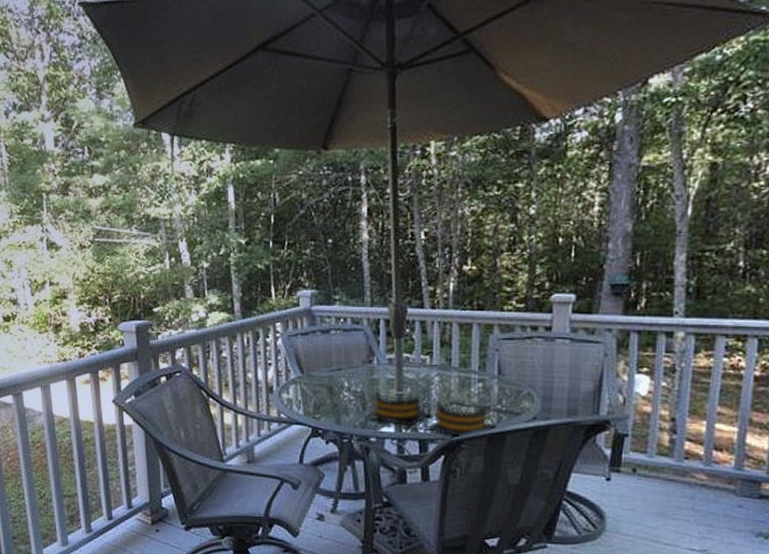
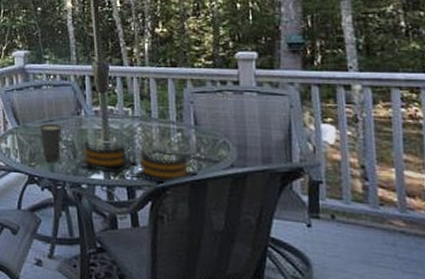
cup: none [324,373,352,414] -> present [38,124,63,162]

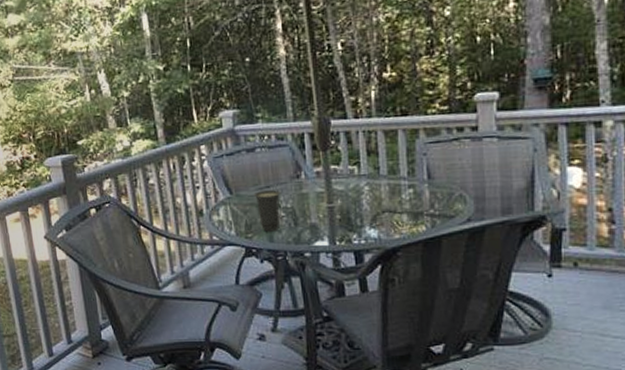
speaker: present [76,139,198,184] -> none [297,203,432,245]

